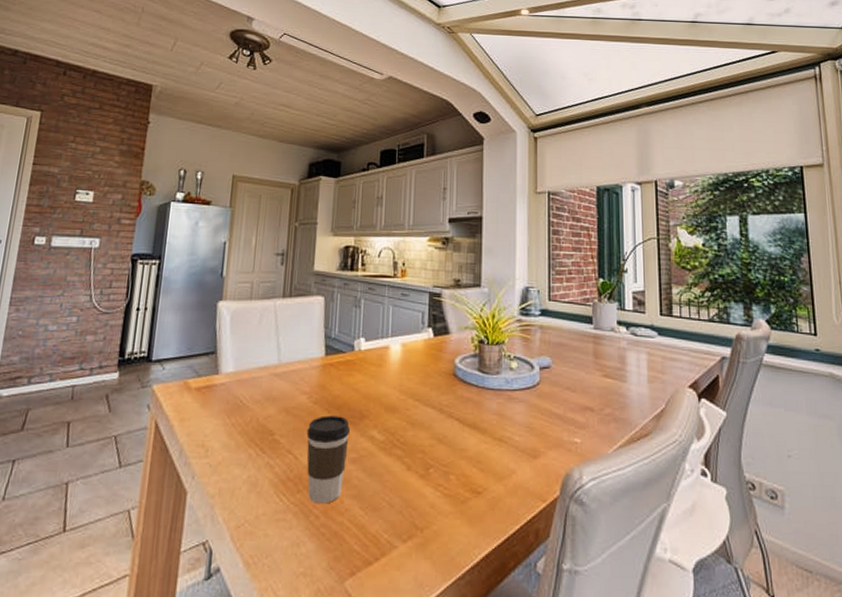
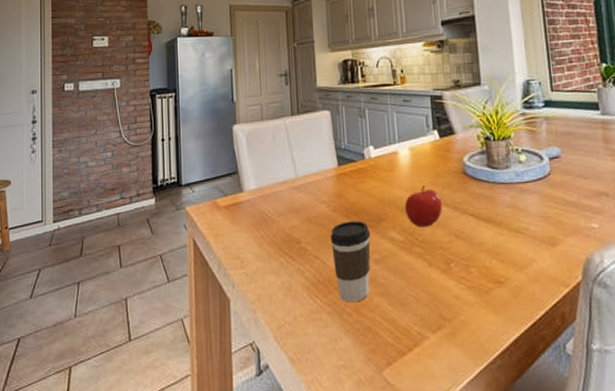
fruit: none [389,384,428,429] -> present [404,186,442,228]

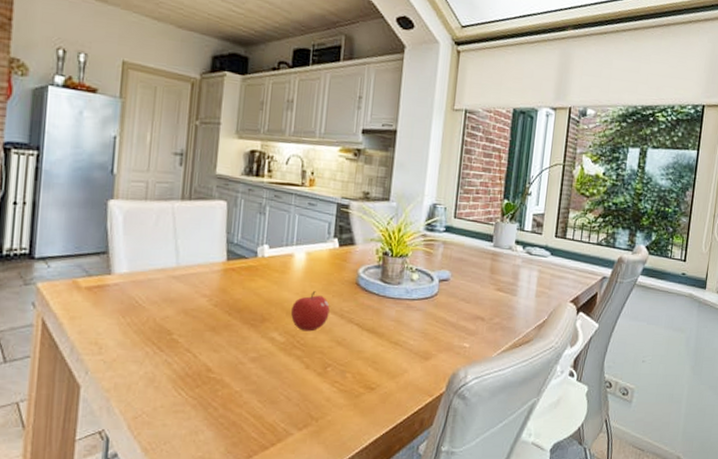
coffee cup: present [330,221,371,303] -> none [206,317,252,398]

